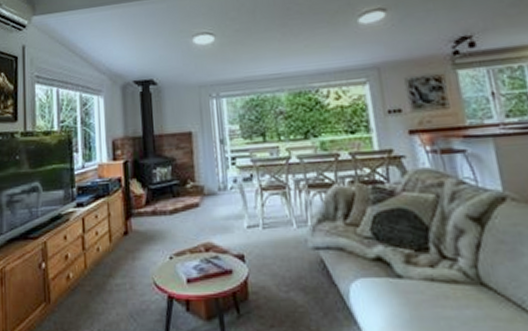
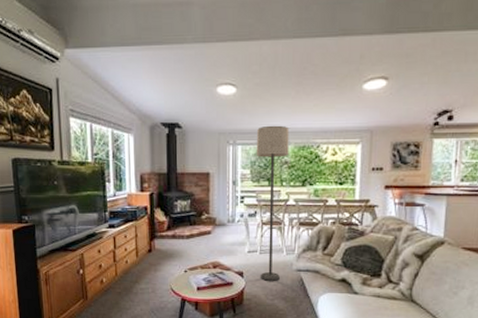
lamp: none [243,71,293,265] -> present [256,125,289,281]

